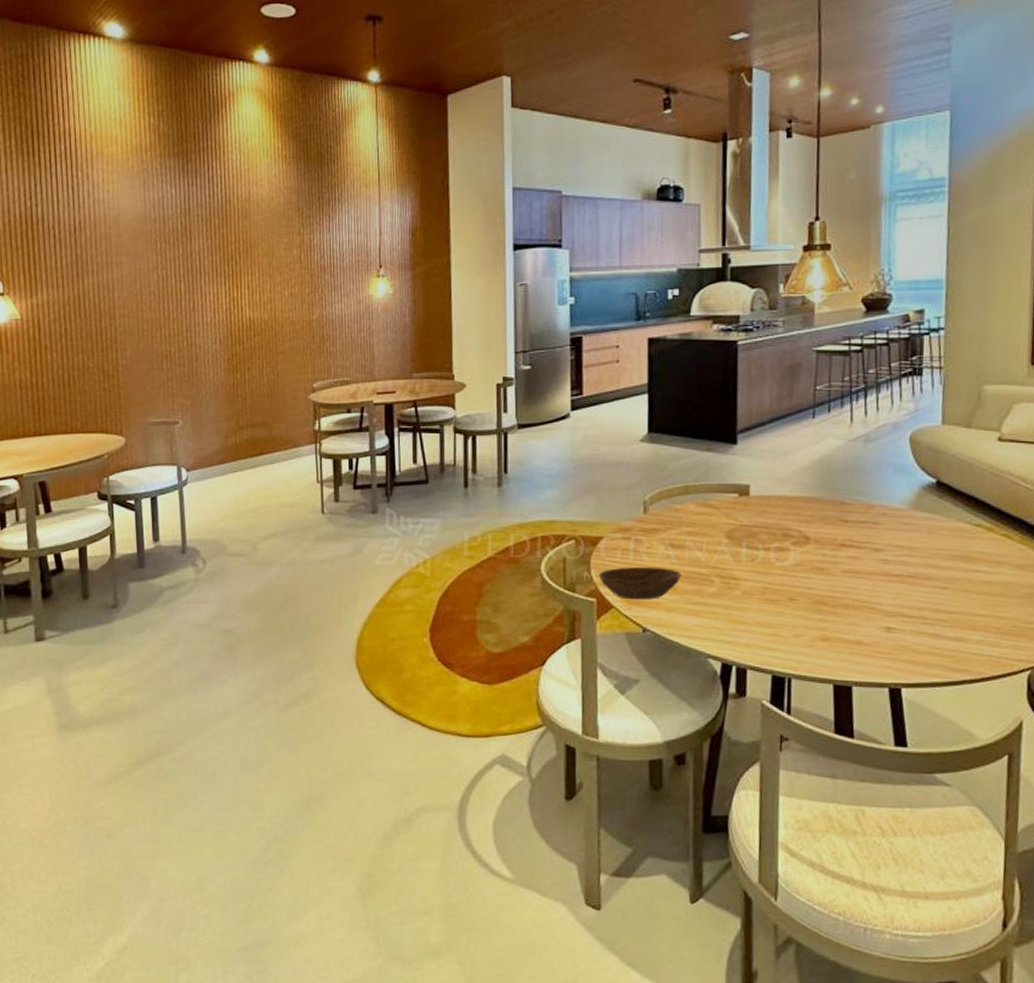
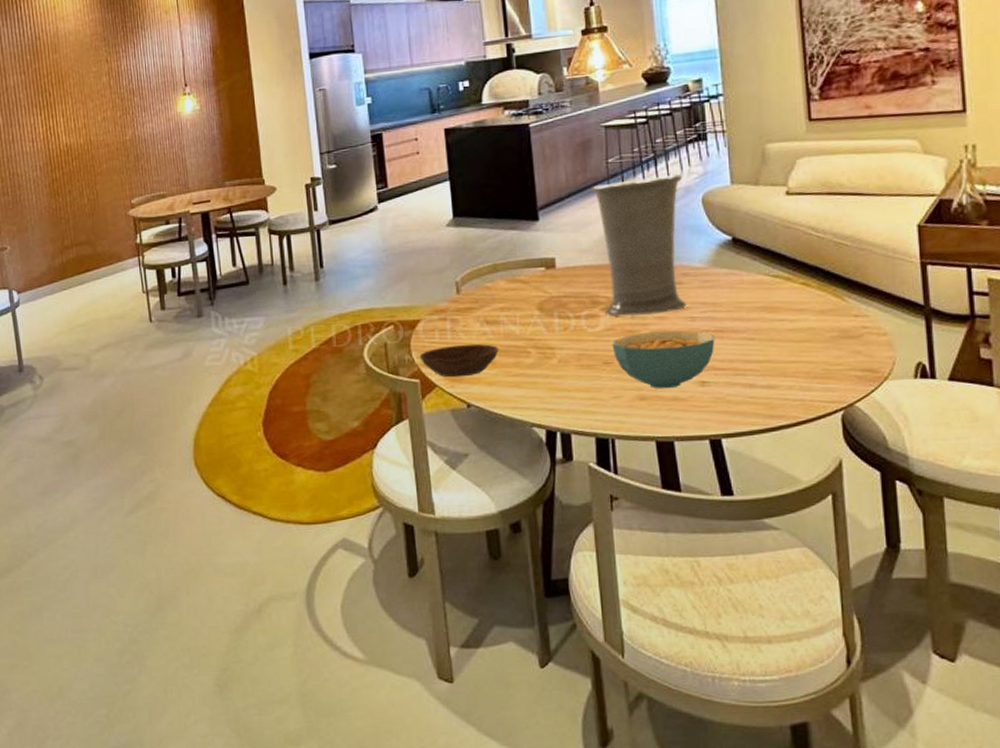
vase: none [796,409,891,554] -> present [592,174,686,316]
cereal bowl: none [799,571,907,632] -> present [612,330,715,389]

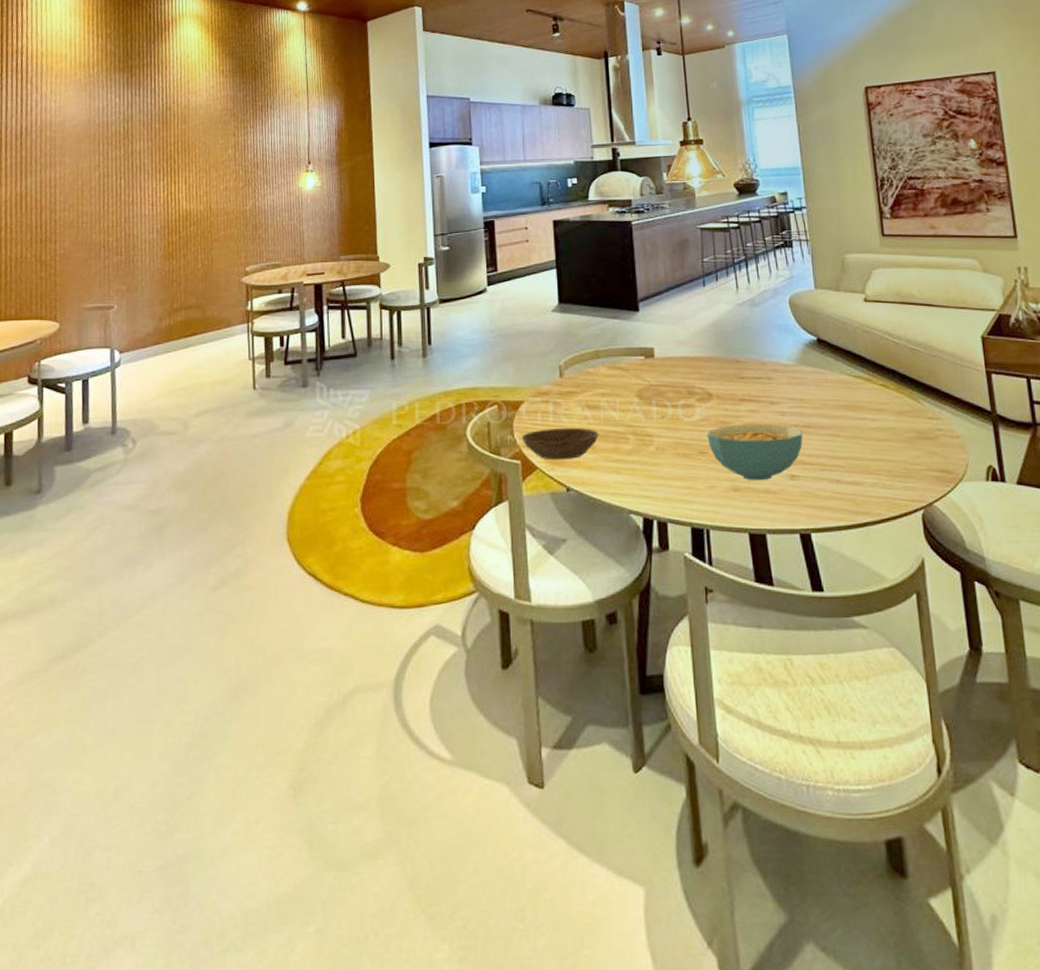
vase: present [592,174,686,316] -> none [688,277,776,408]

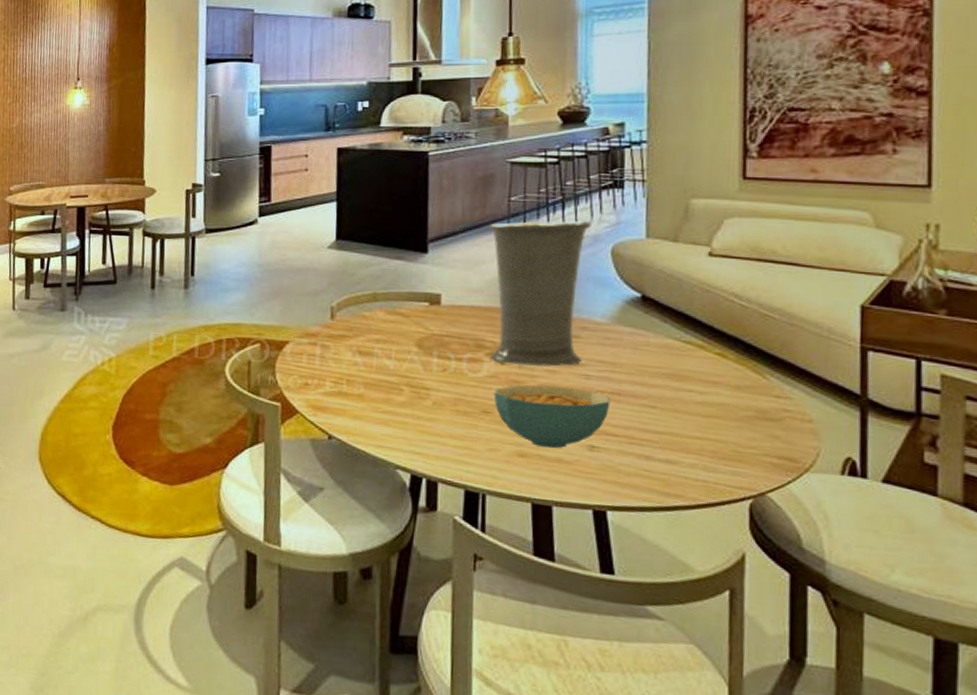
bowl: present [521,427,599,460] -> none [283,372,370,407]
vase: none [688,277,776,408] -> present [489,220,591,367]

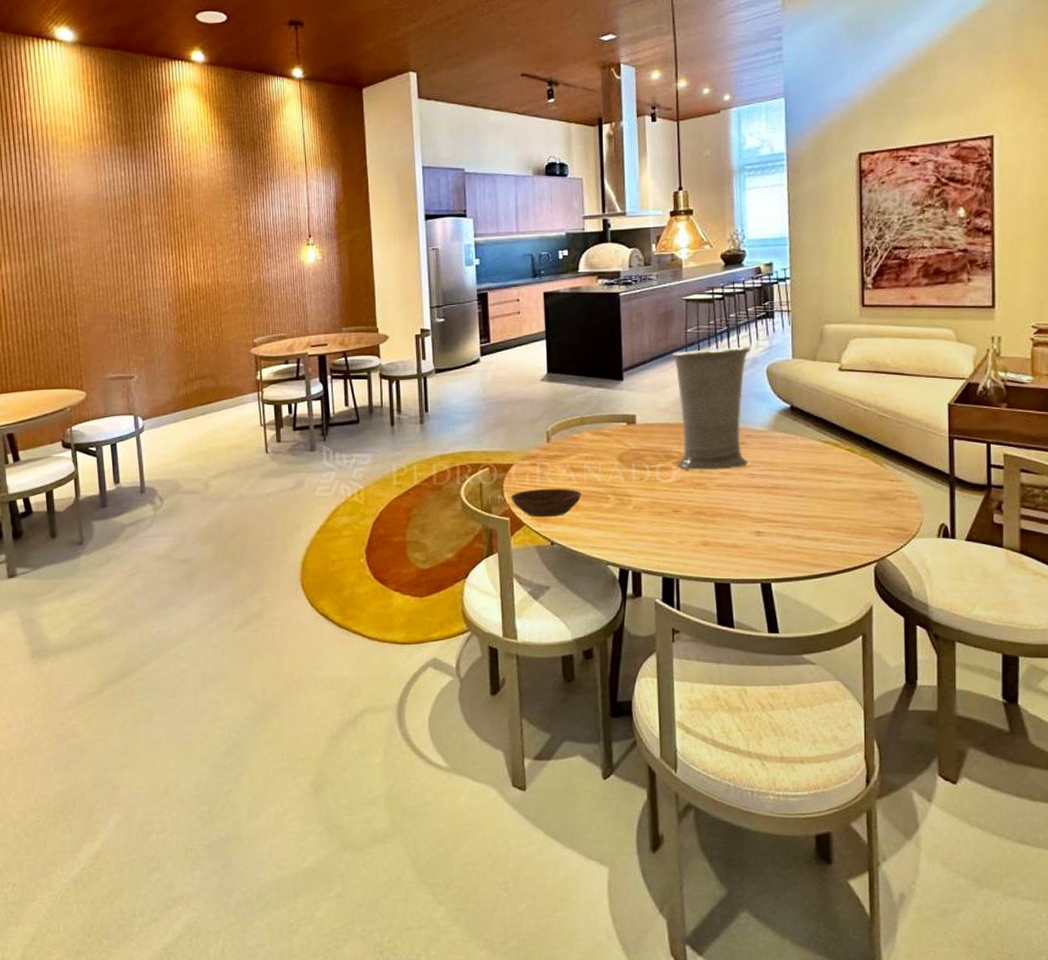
bowl: none [283,372,370,407] -> present [510,488,582,518]
cereal bowl: present [493,385,611,449] -> none [681,485,771,537]

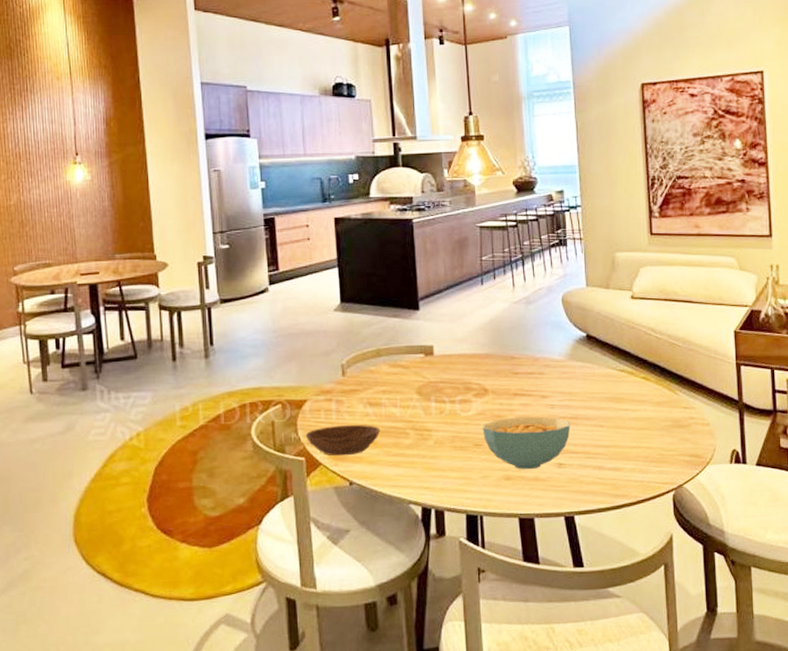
vase: present [671,347,750,471] -> none [467,275,547,403]
cereal bowl: none [681,485,771,537] -> present [482,416,571,470]

